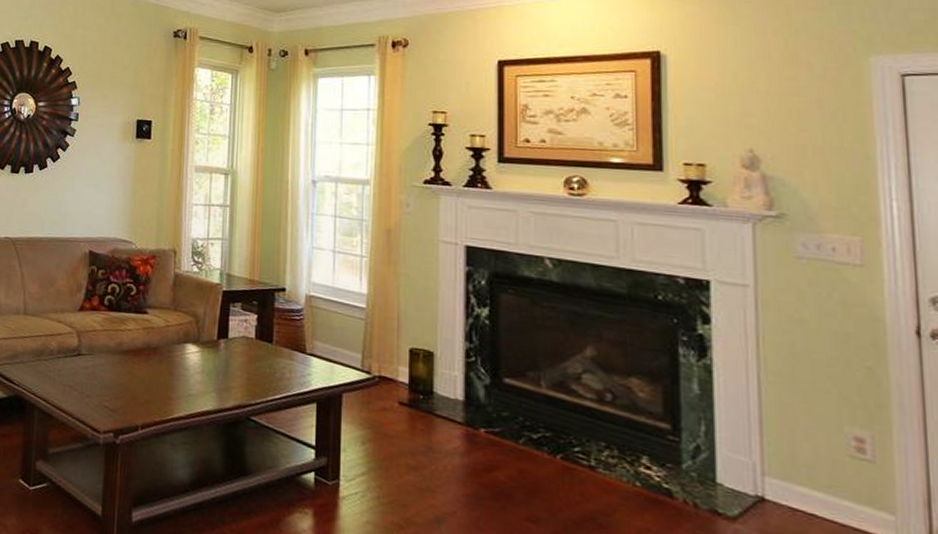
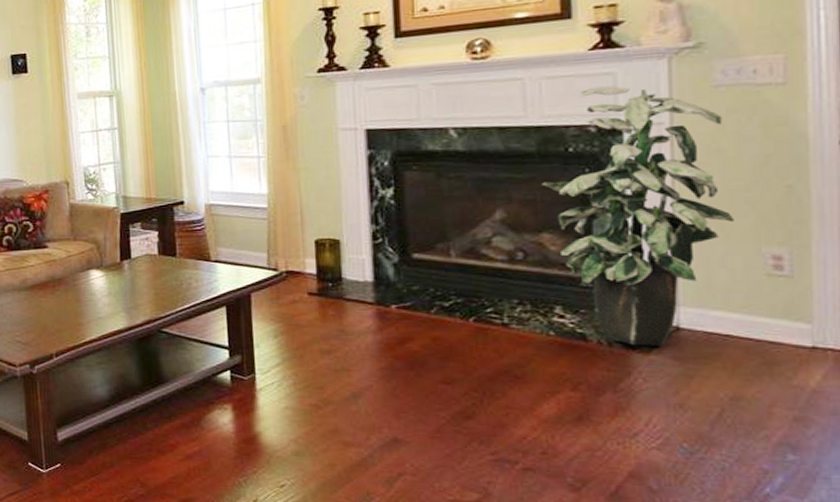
indoor plant: none [632,240,816,516] -> present [542,86,734,346]

